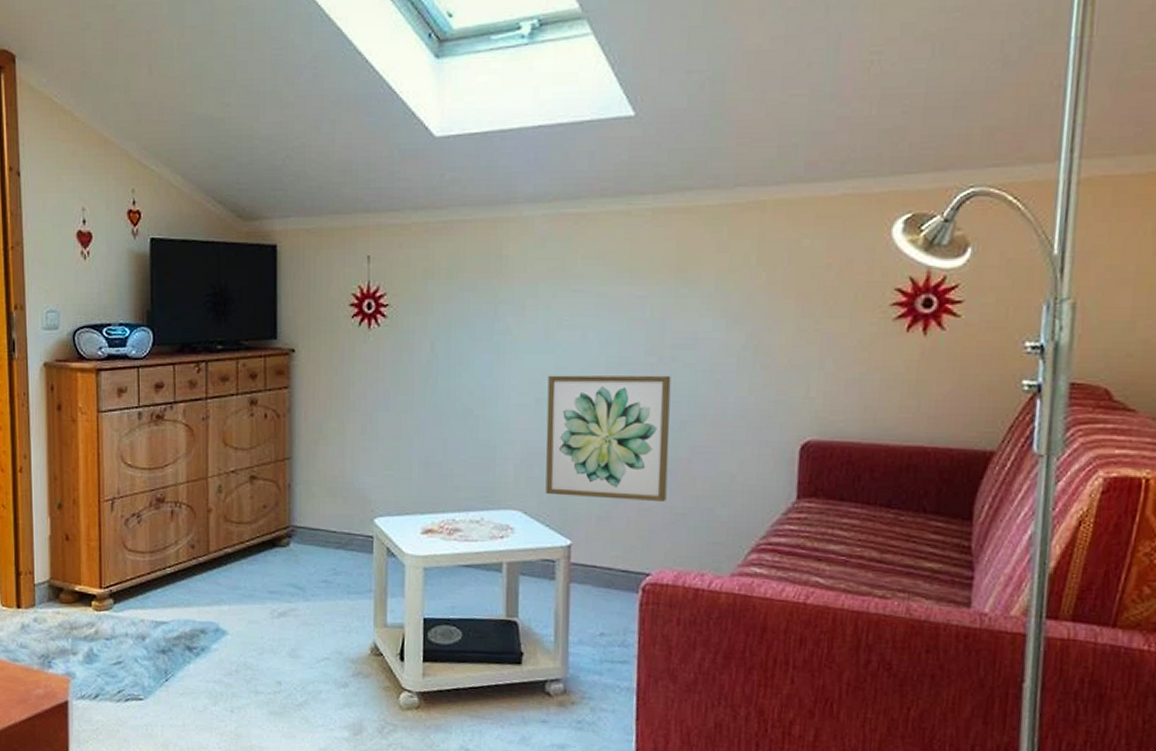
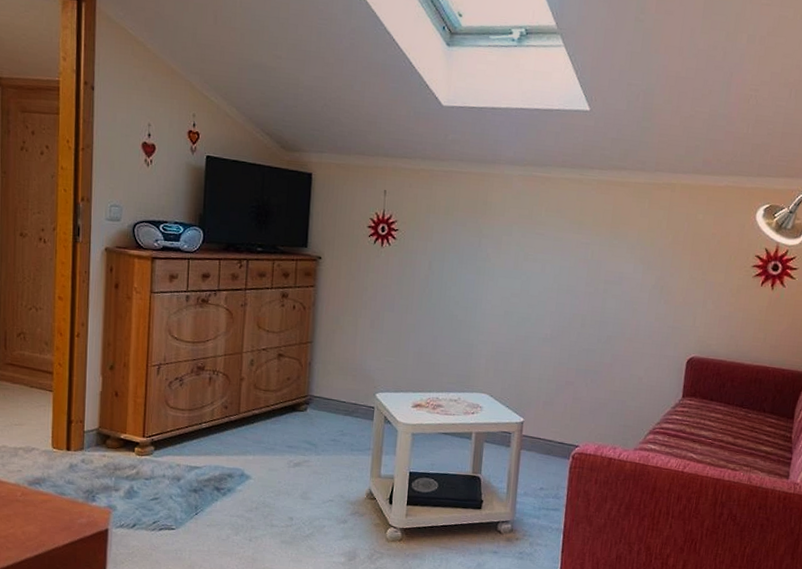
wall art: present [545,375,671,501] -> none [507,294,603,394]

